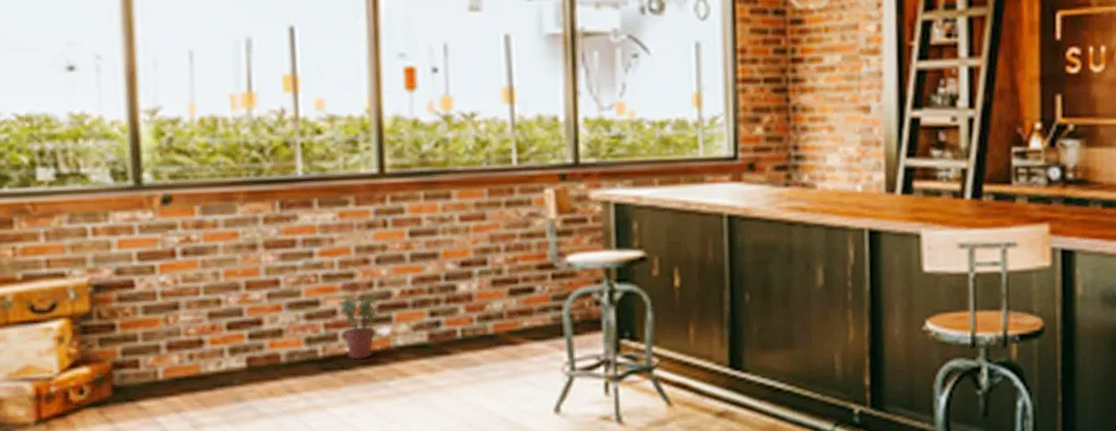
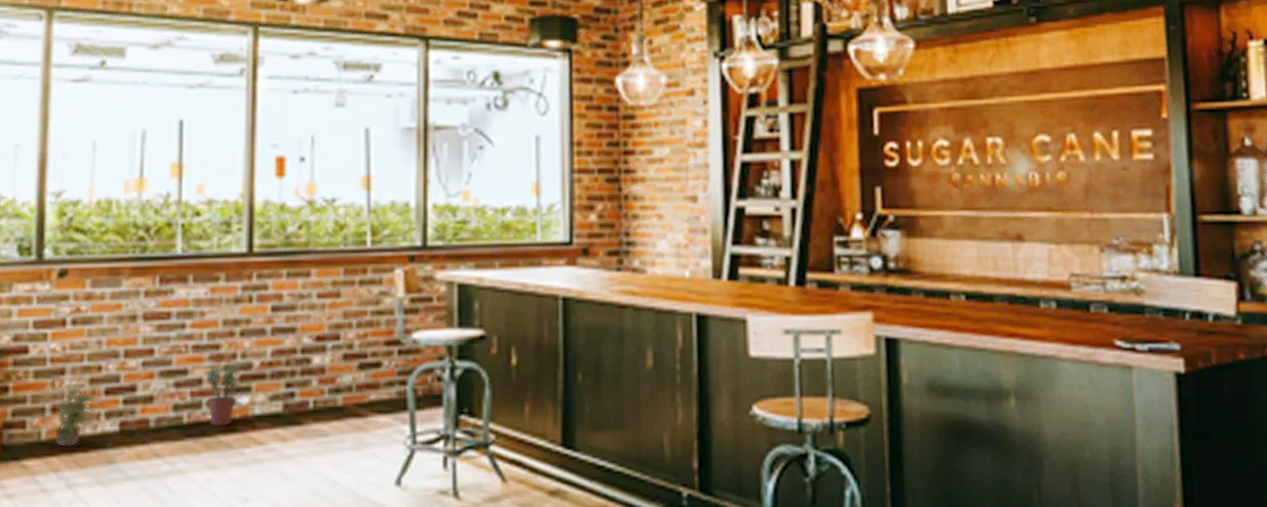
potted plant: none [162,311,224,387] -> present [49,376,101,448]

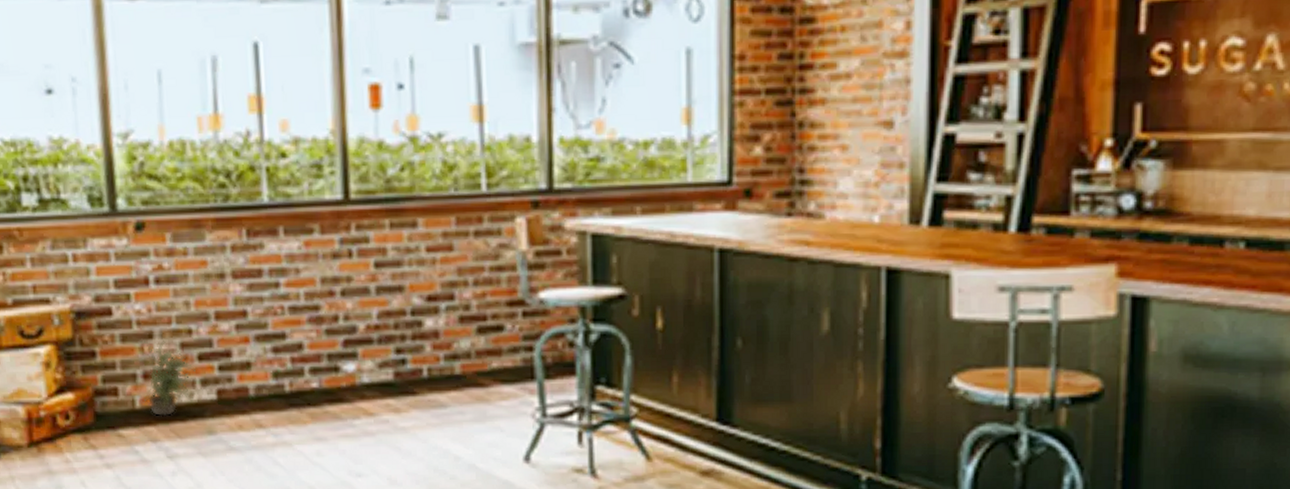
potted plant: present [205,364,243,427] -> none [305,327,347,397]

